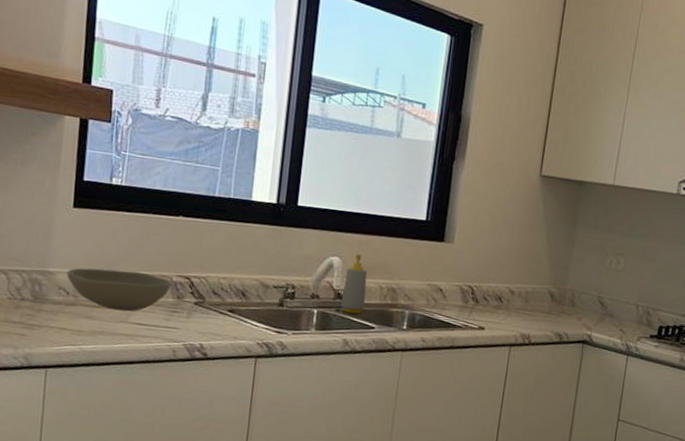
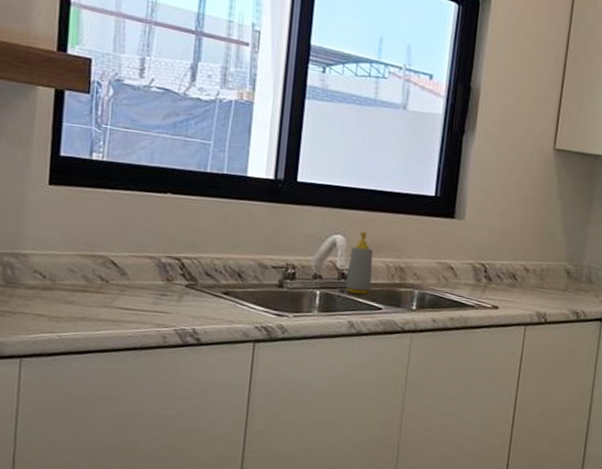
bowl: present [66,268,172,312] -> none [42,249,160,296]

